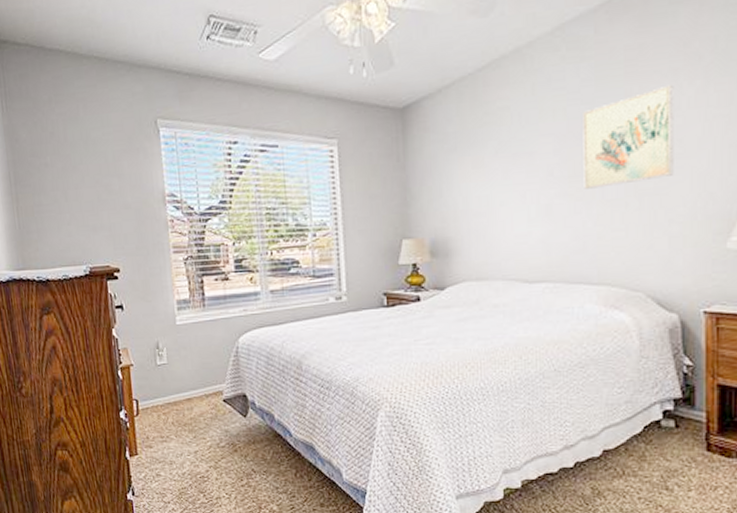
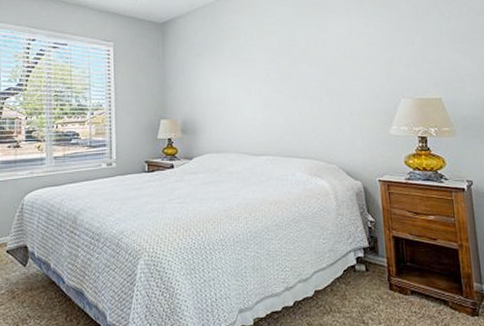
wall art: present [583,84,674,189] -> none [288,20,351,88]

